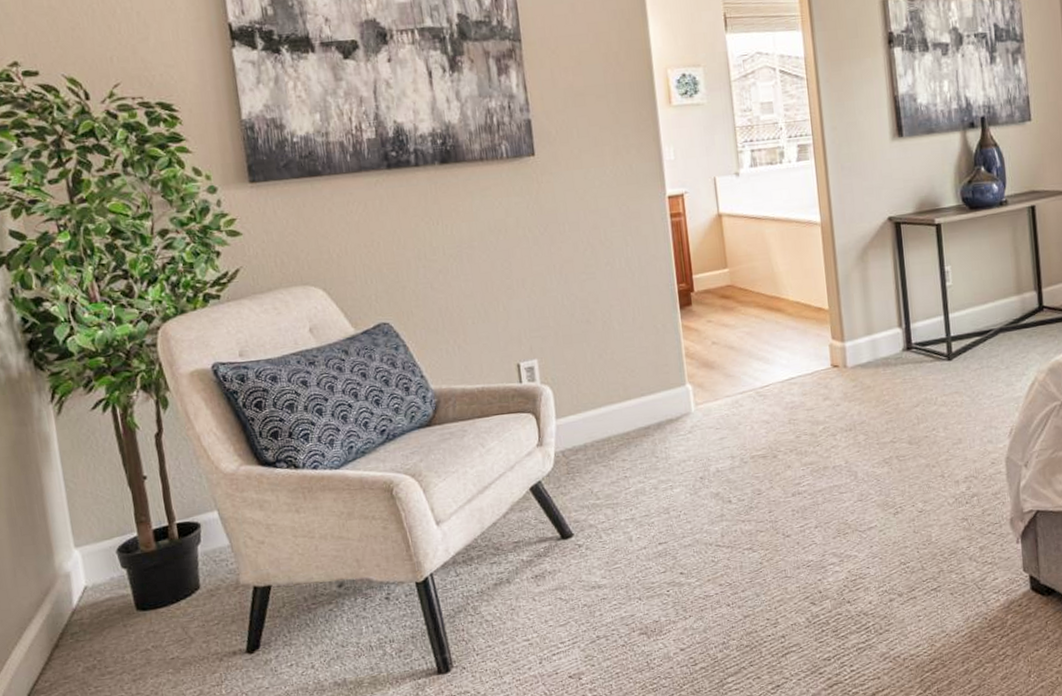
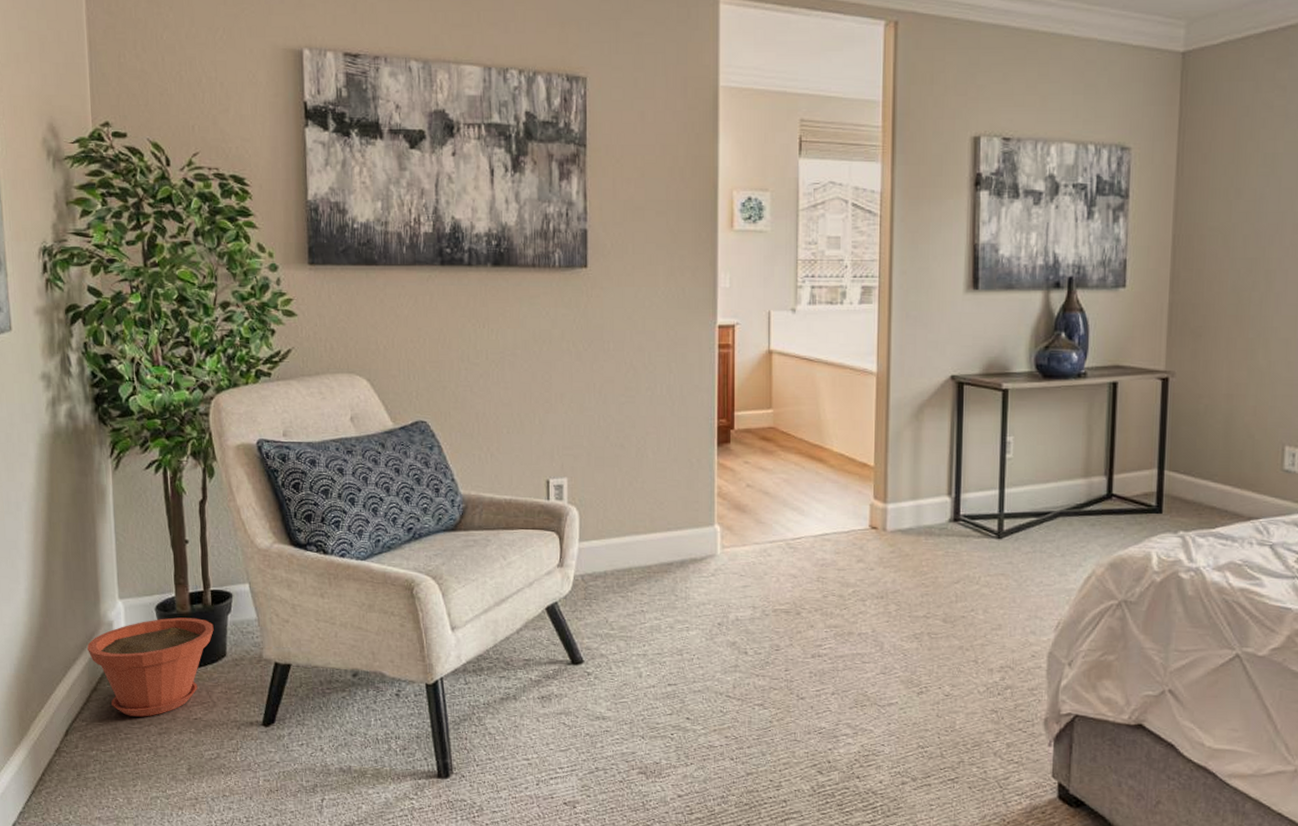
plant pot: none [43,554,184,668] -> present [87,617,214,717]

